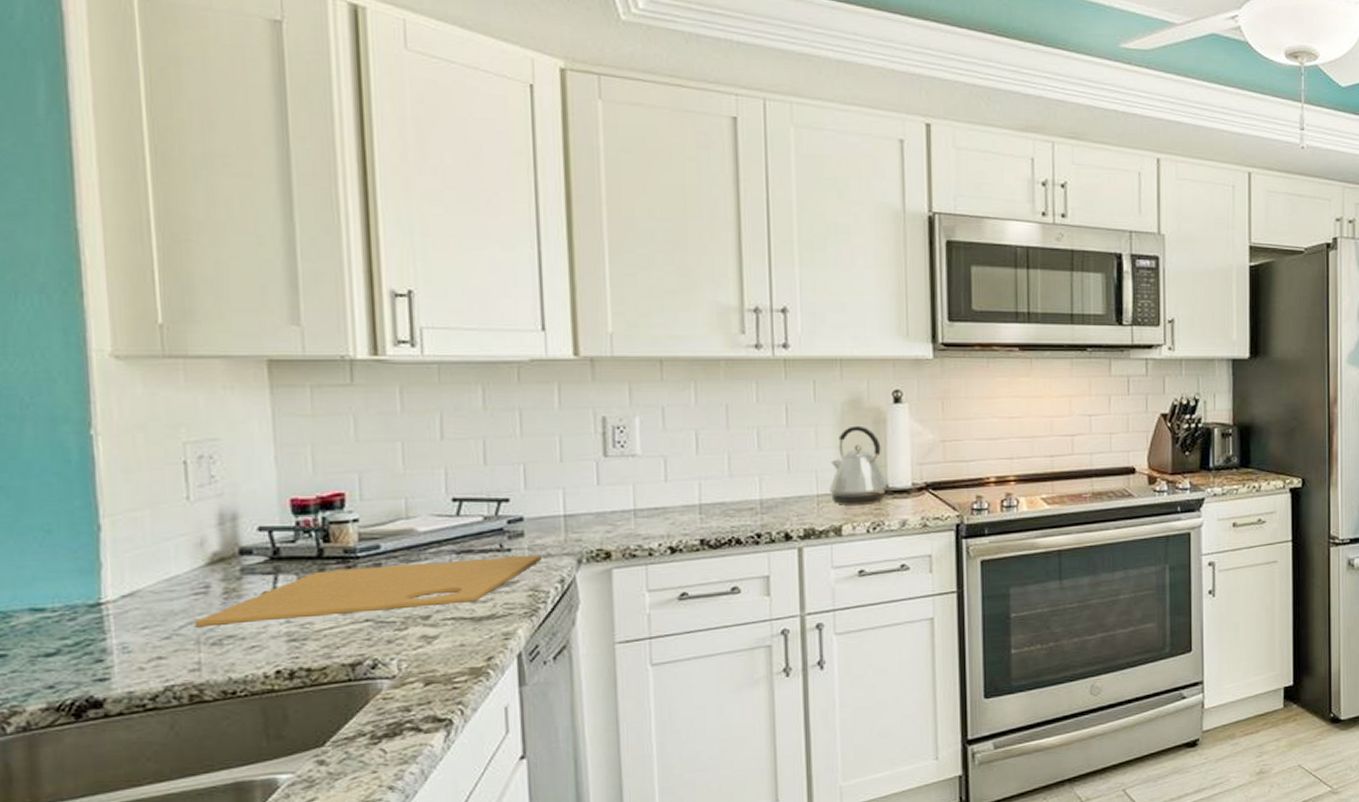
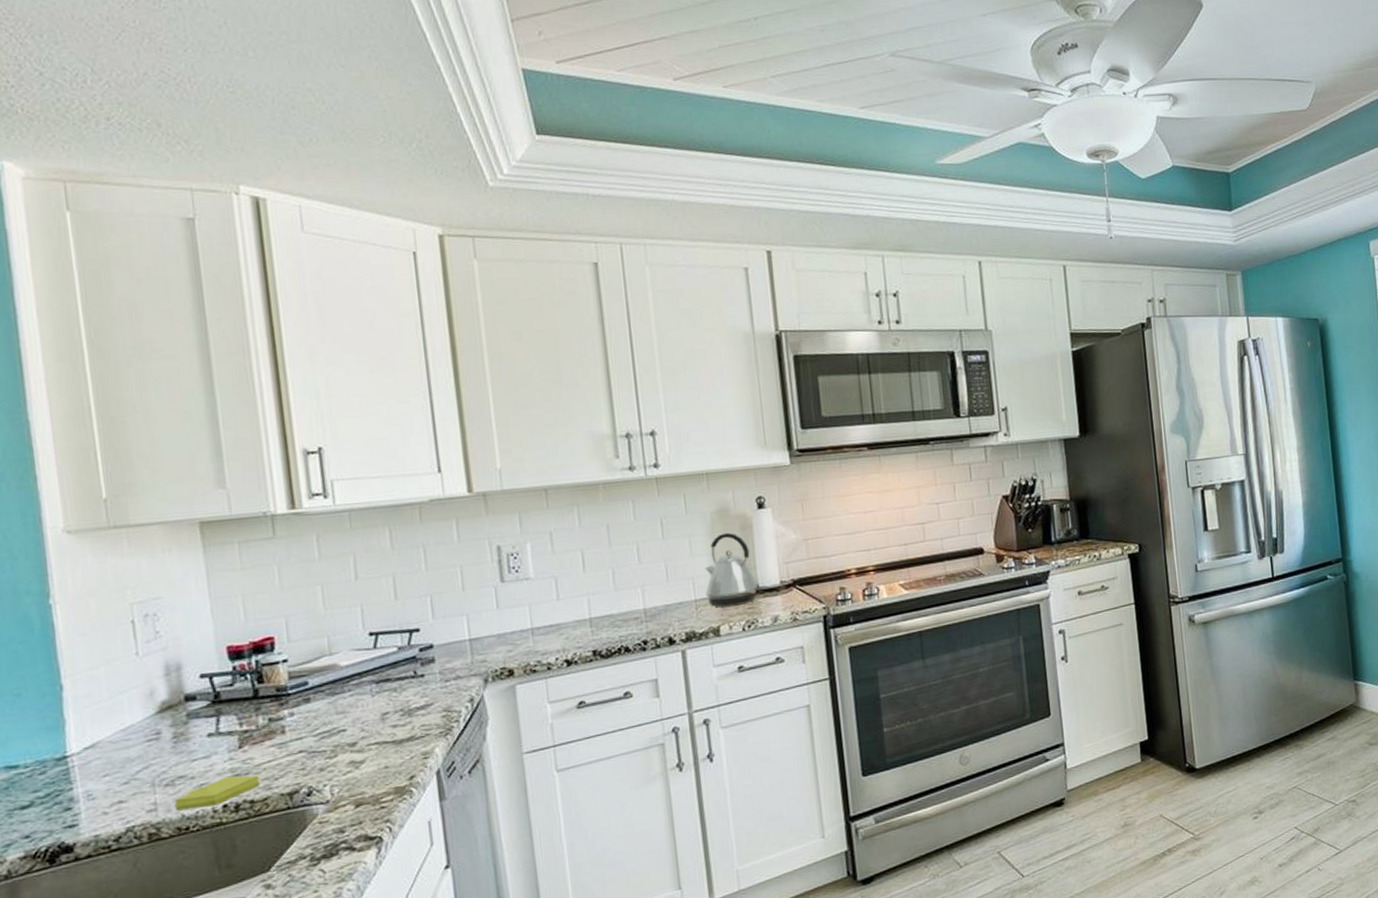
cutting board: present [194,554,541,627] -> none [149,677,452,771]
sponge: none [219,640,341,674] -> present [173,775,279,811]

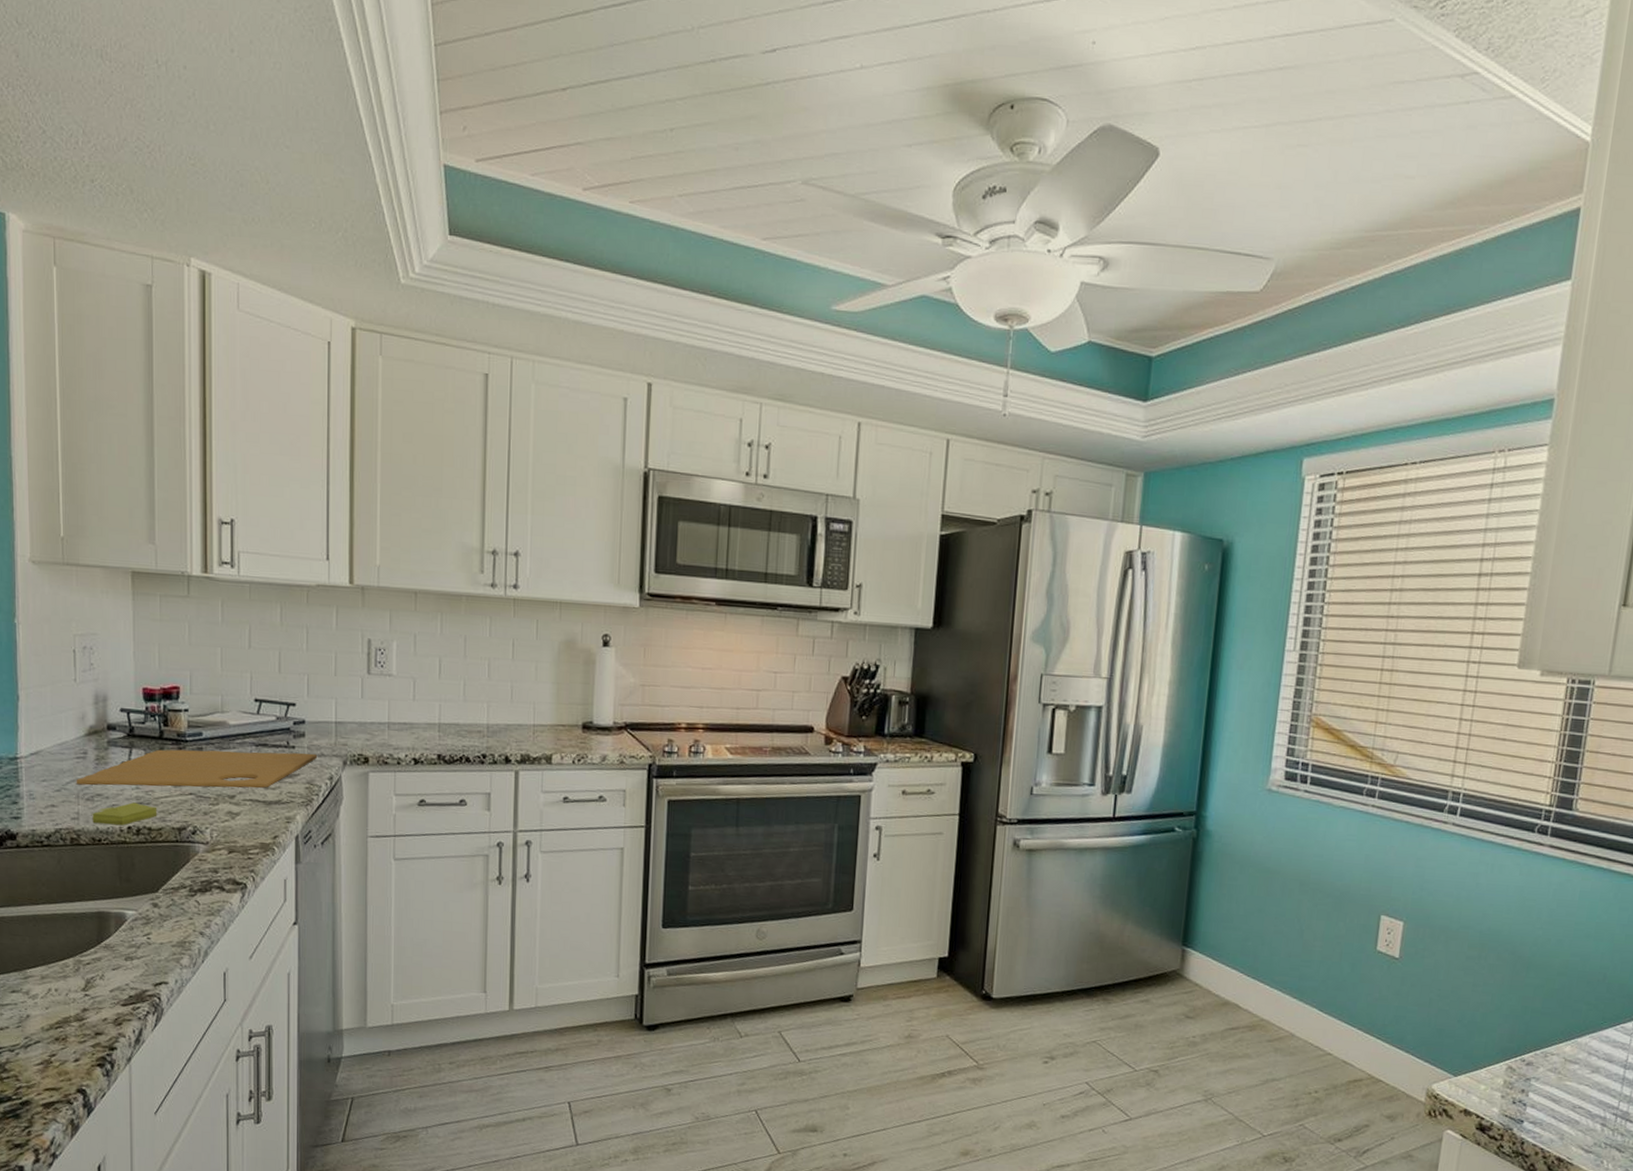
cutting board: none [149,677,452,771] -> present [76,749,317,788]
kettle: present [704,532,758,608] -> none [544,664,592,738]

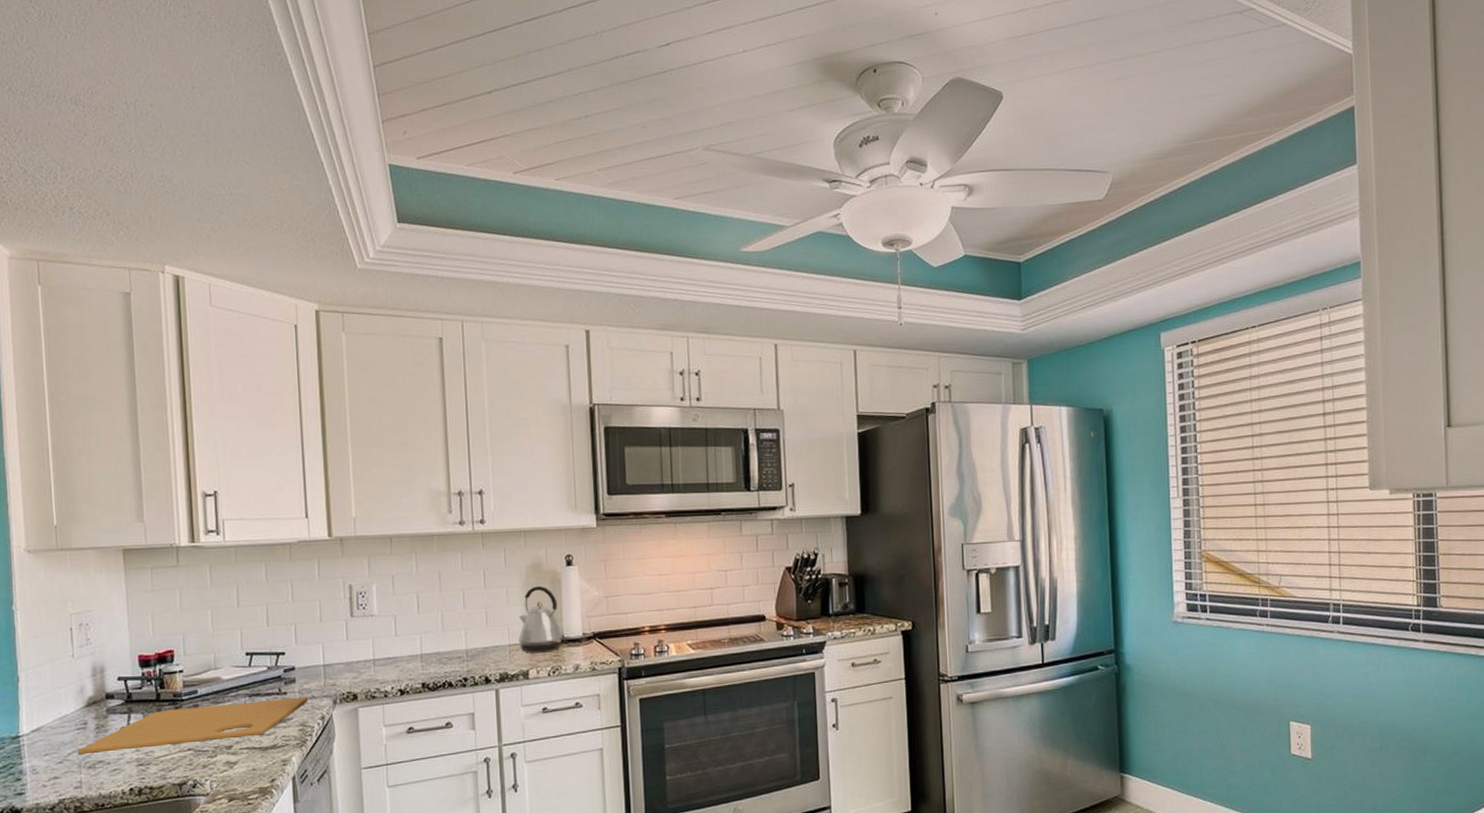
sponge: present [91,802,172,828] -> none [93,764,172,791]
kettle: none [544,664,592,738] -> present [518,585,563,653]

